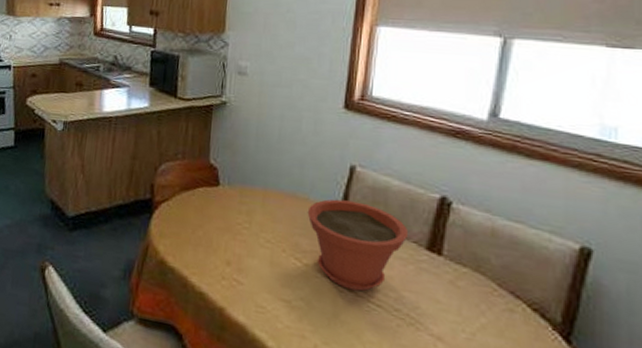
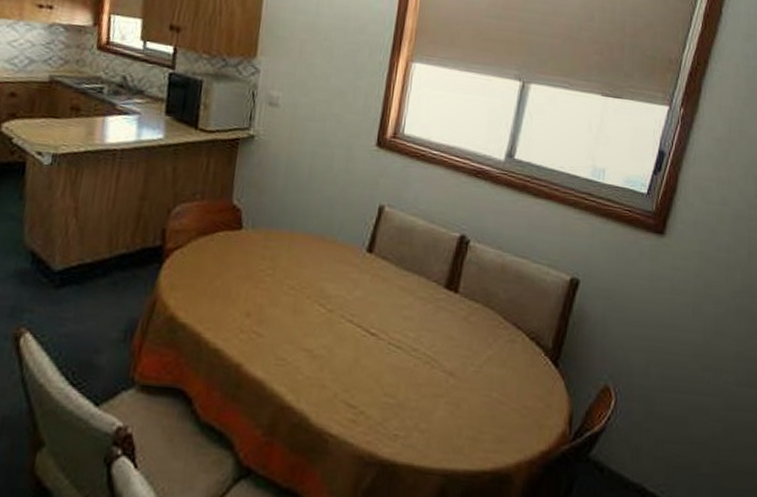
plant pot: present [307,199,409,292] -> none [334,240,430,334]

